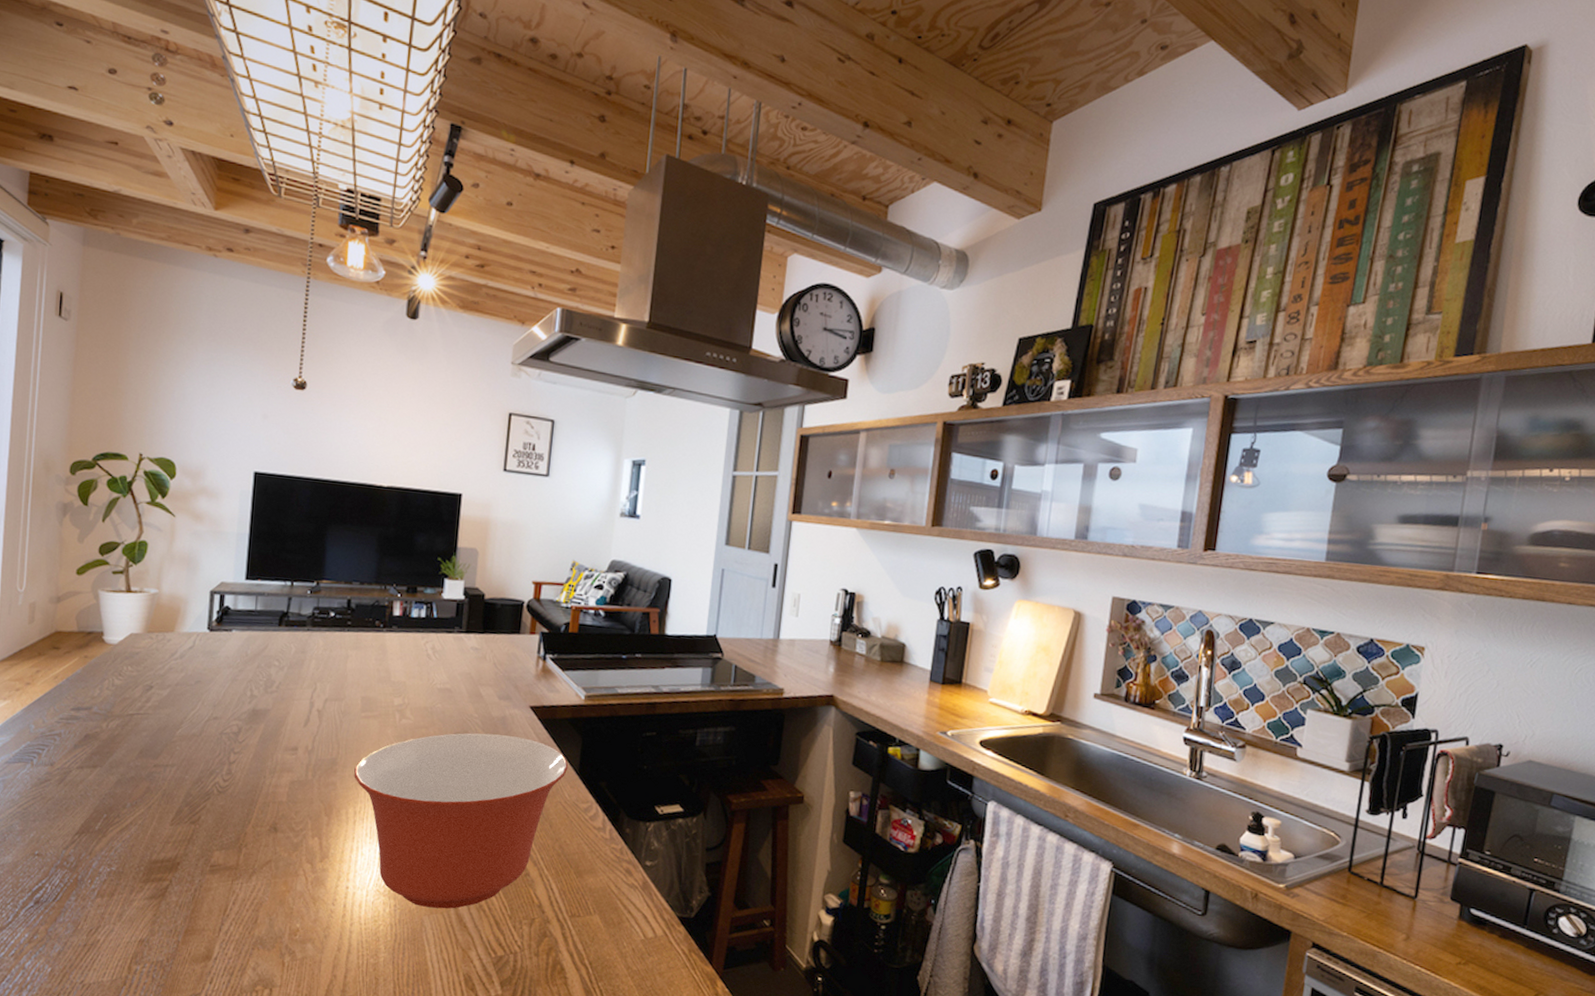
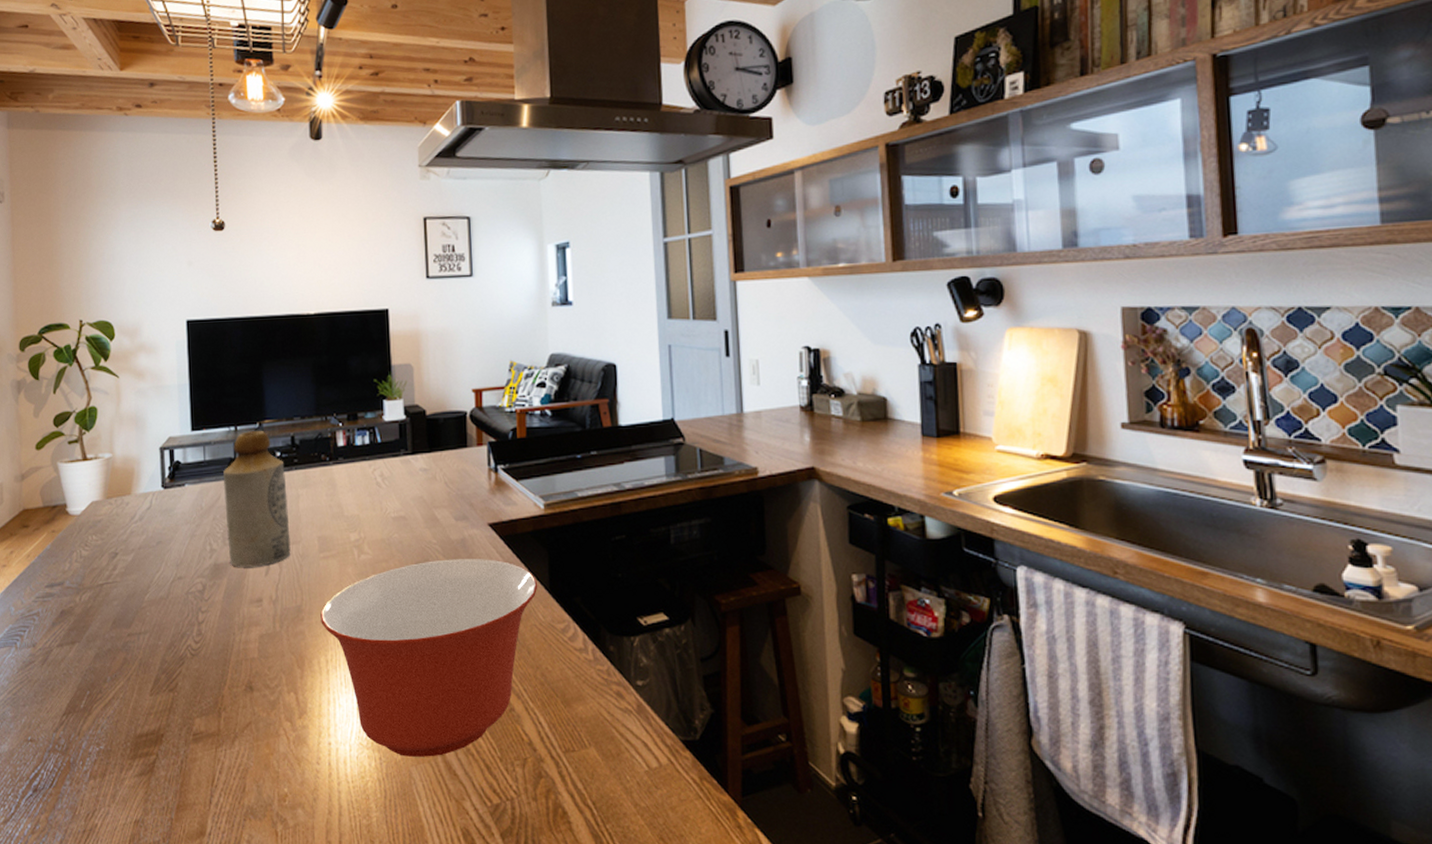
bottle: none [269,588,338,718] -> present [223,430,291,567]

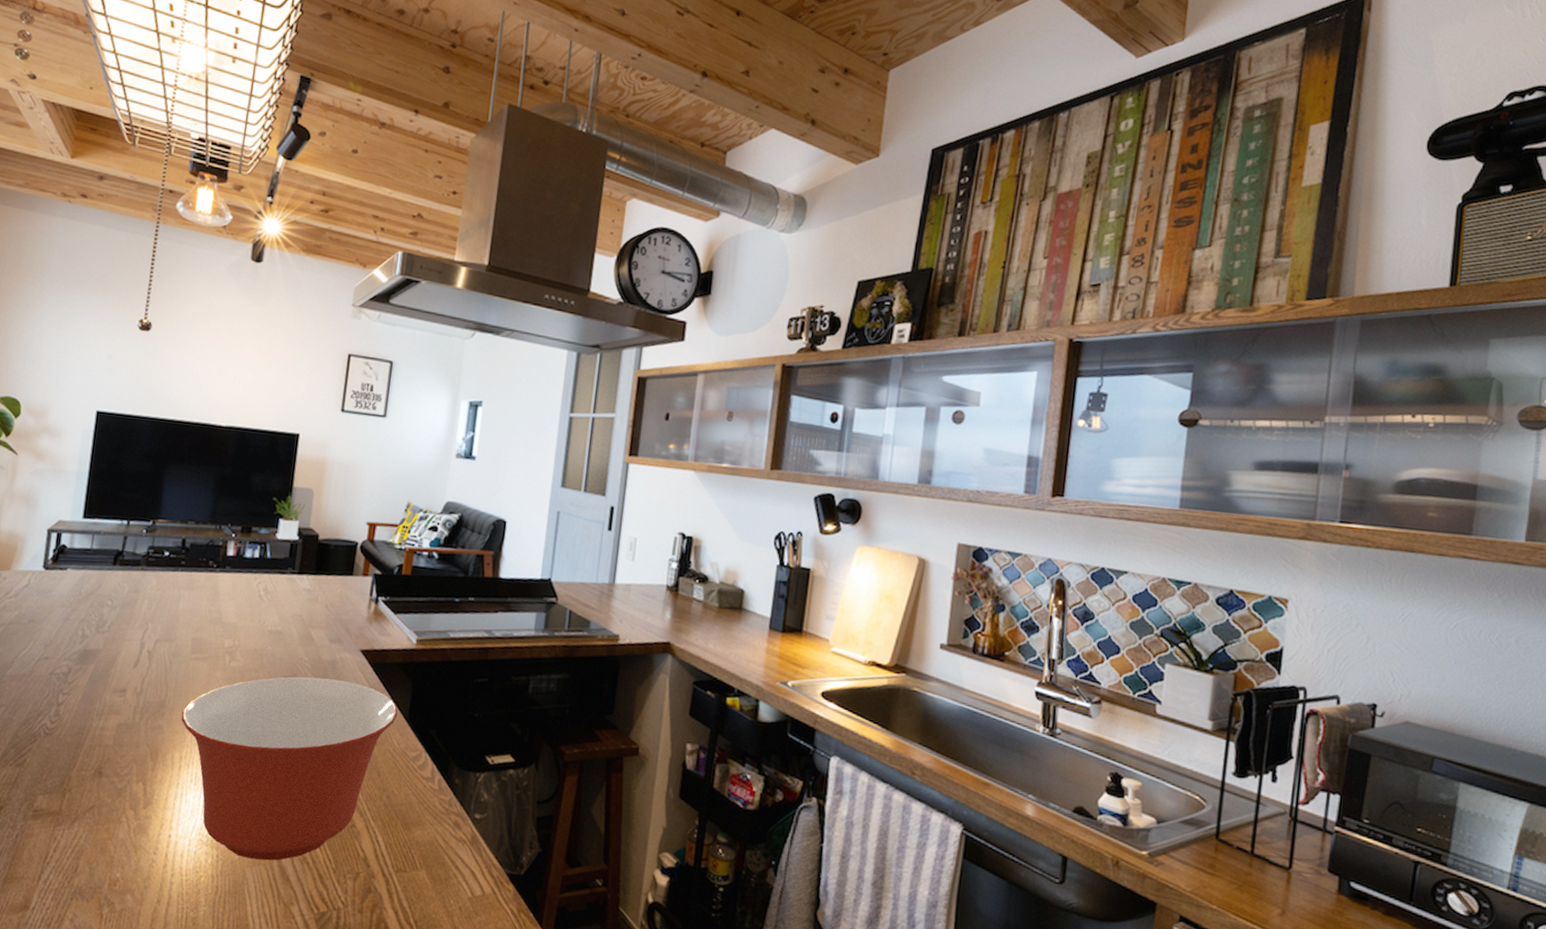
bottle: present [223,430,291,567] -> none [100,527,172,659]

